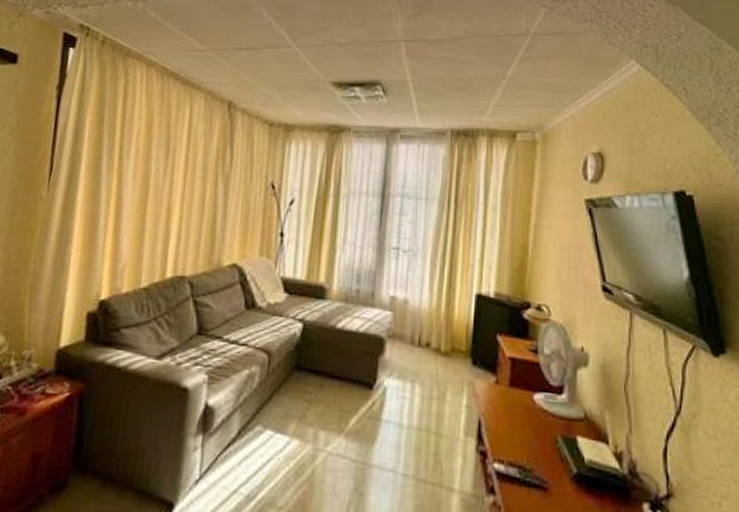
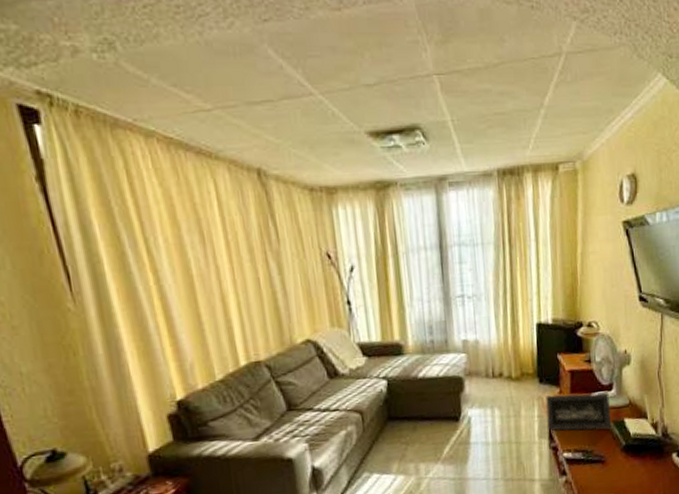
picture frame: none [476,382,560,446] -> present [545,393,612,431]

